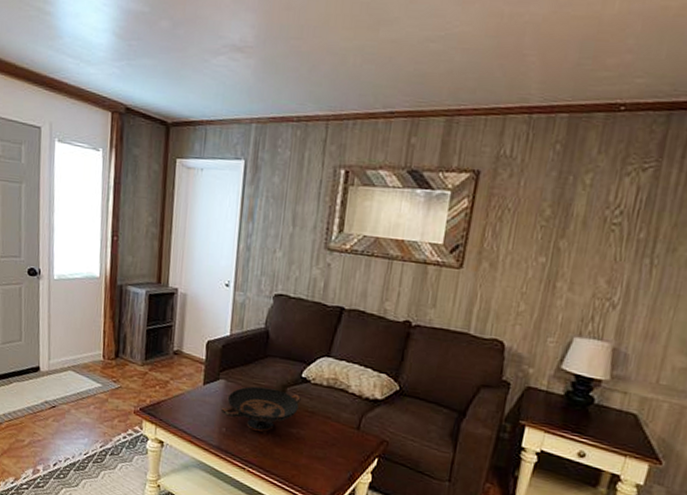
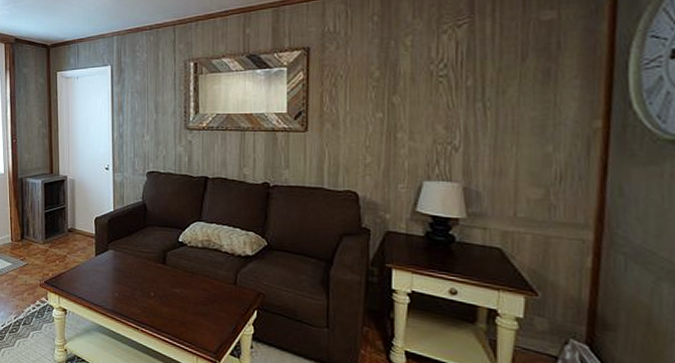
decorative bowl: present [220,386,301,432] -> none [112,253,180,294]

